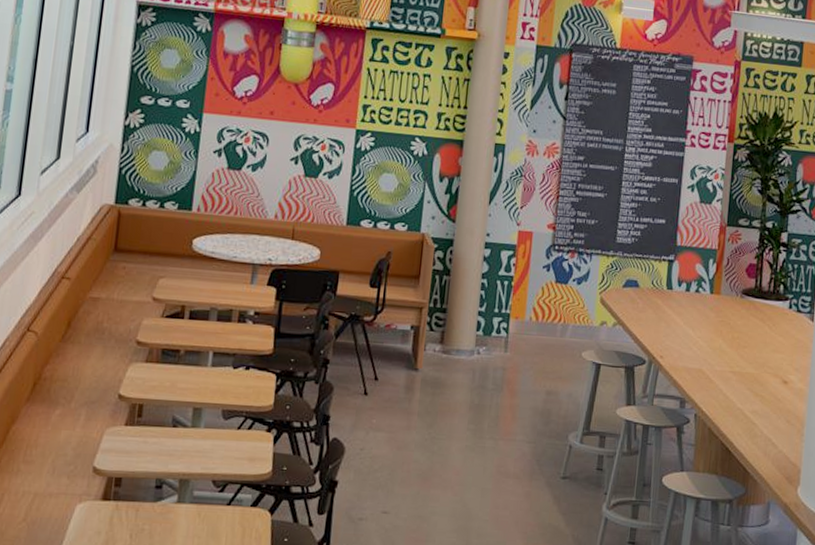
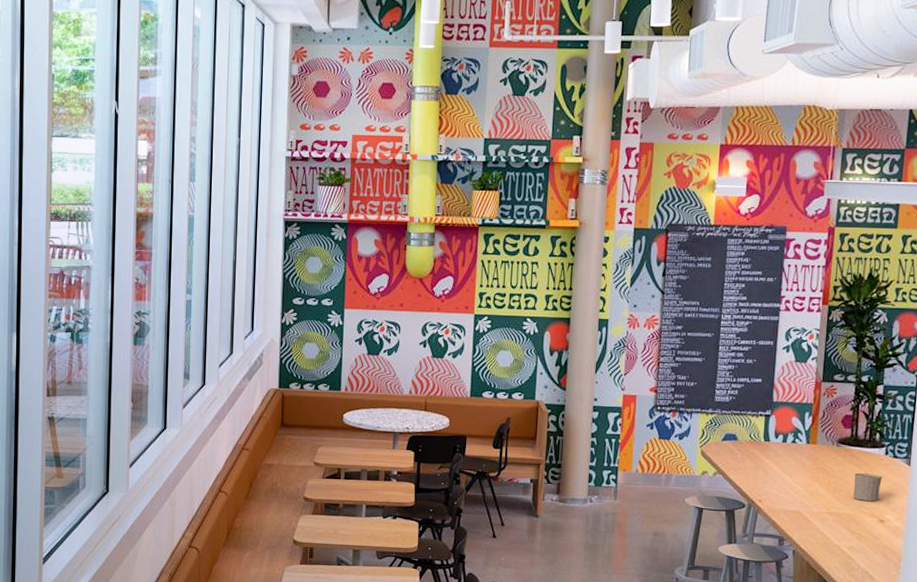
cup: none [756,327,786,360] -> present [852,472,882,501]

